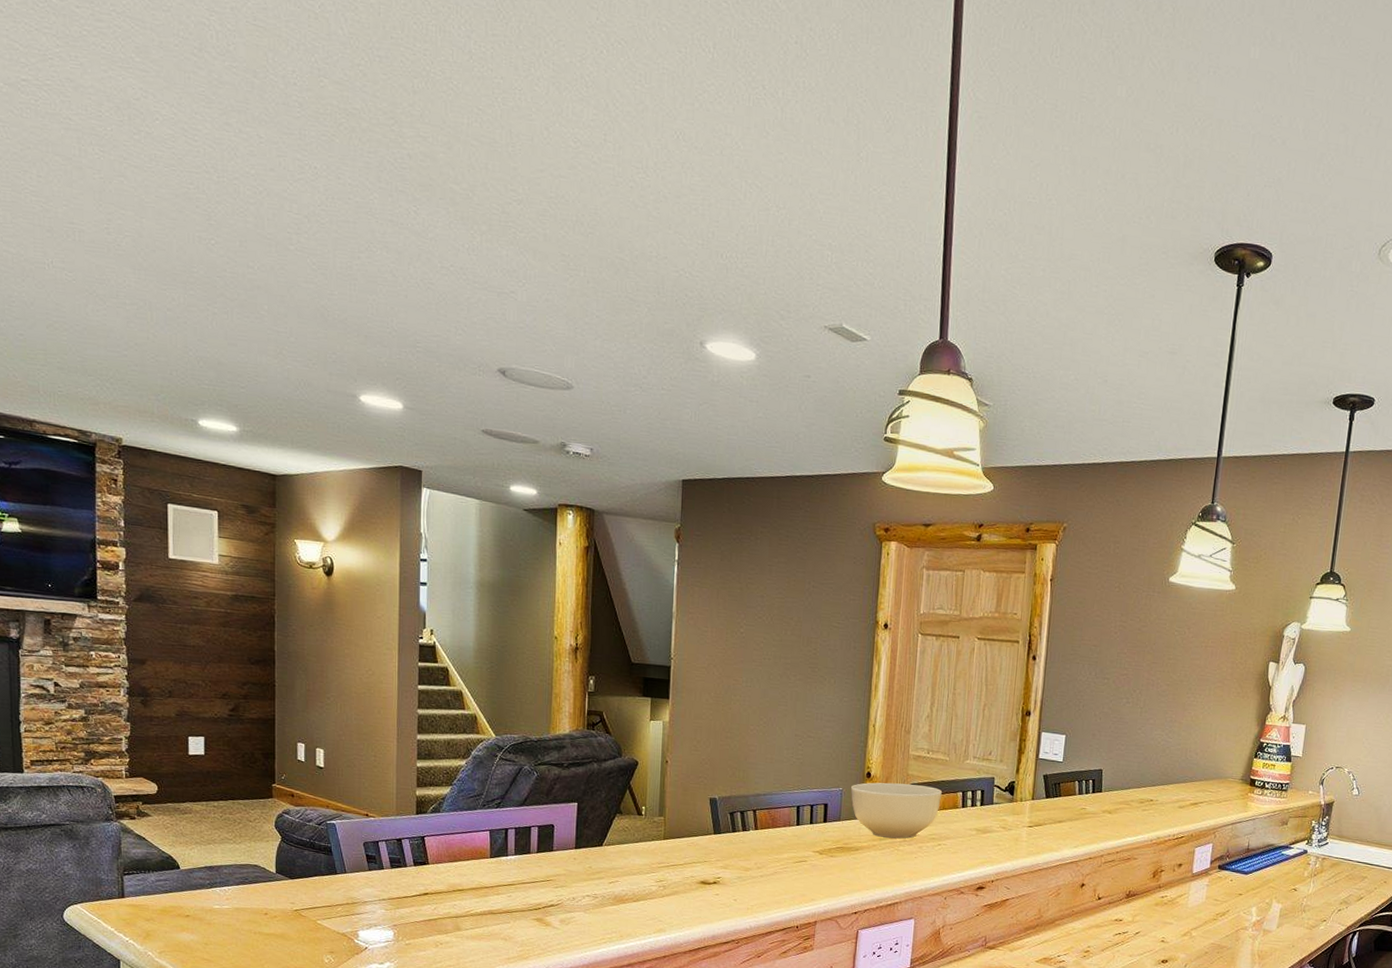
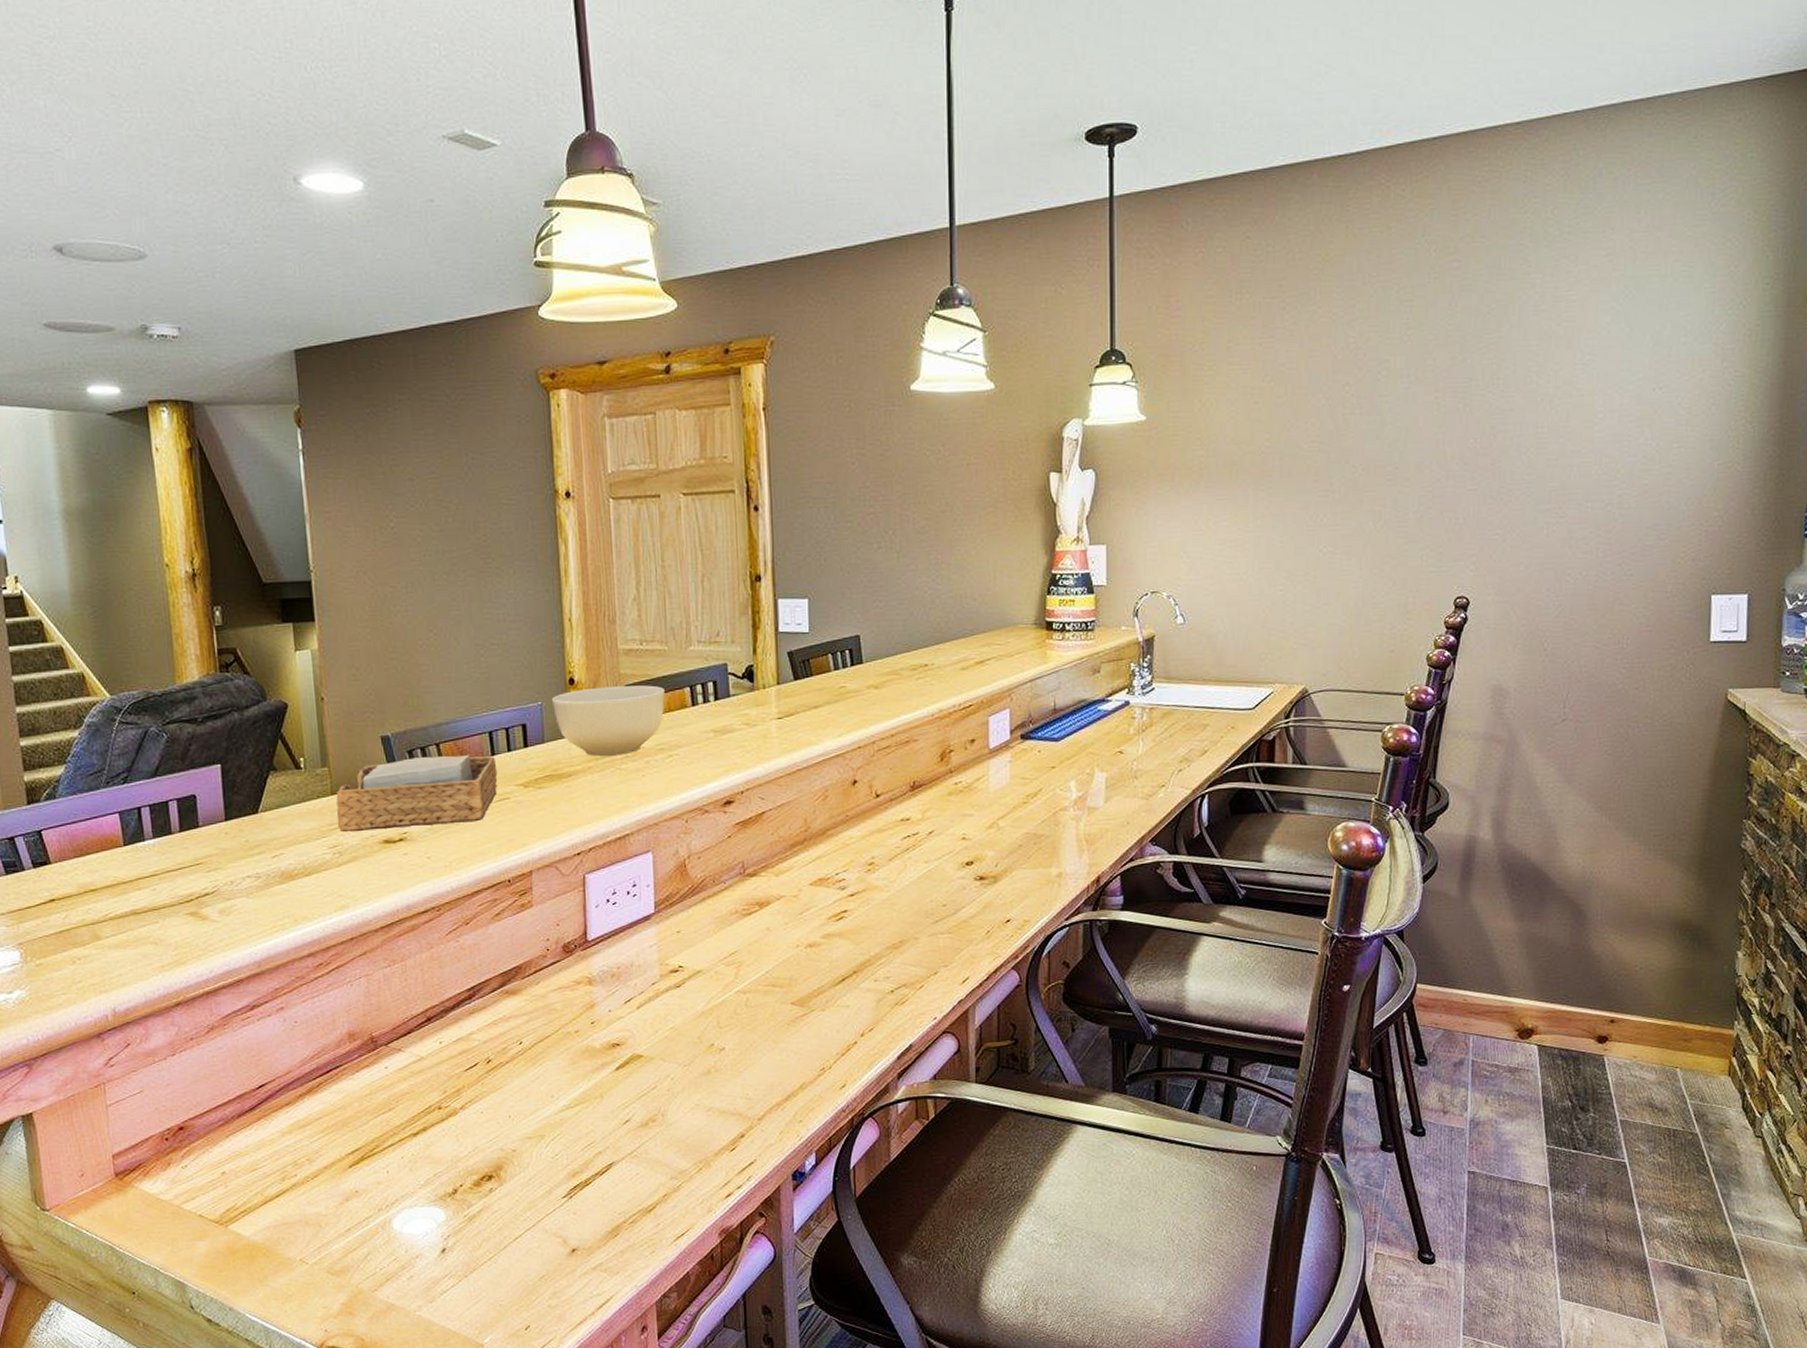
napkin holder: none [665,818,800,876] -> present [336,754,498,832]

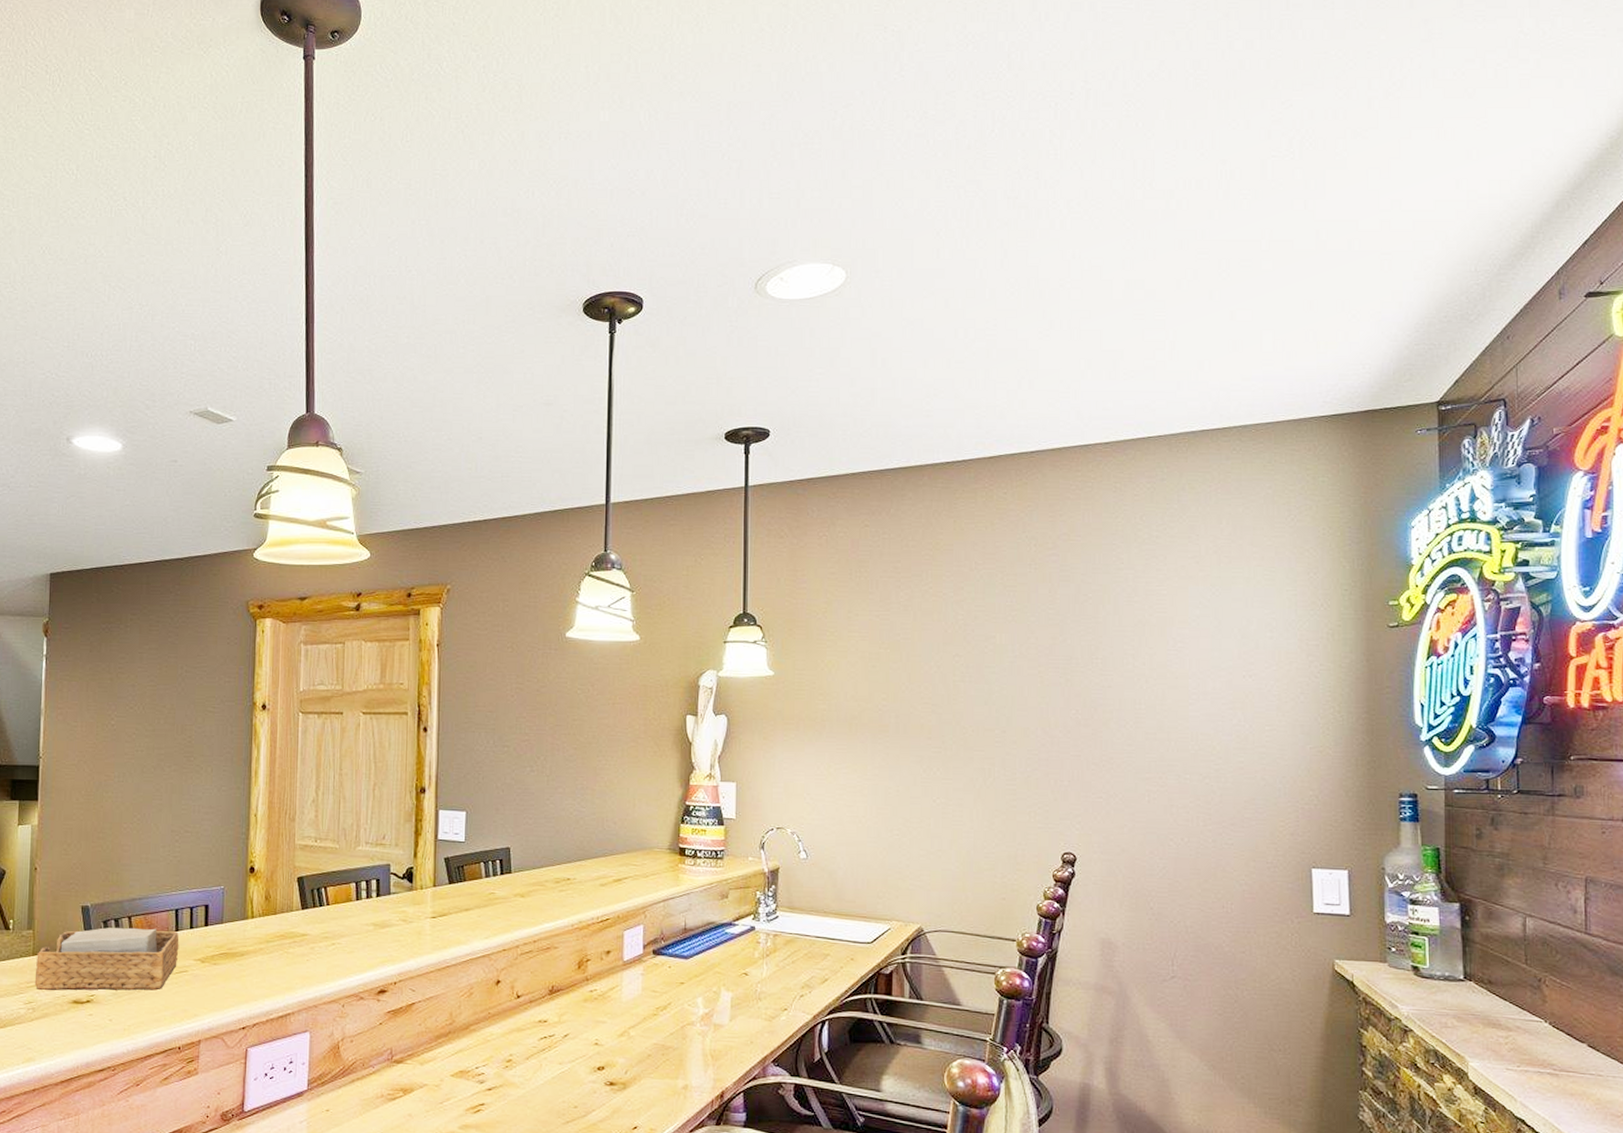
bowl: present [551,685,666,756] -> none [232,877,334,940]

